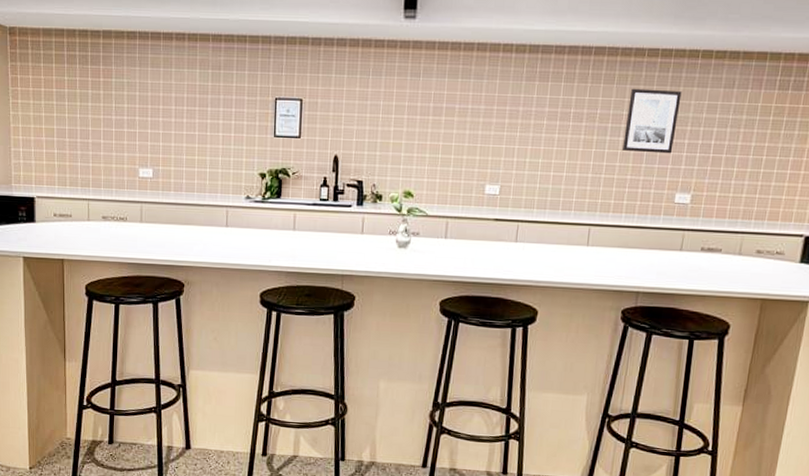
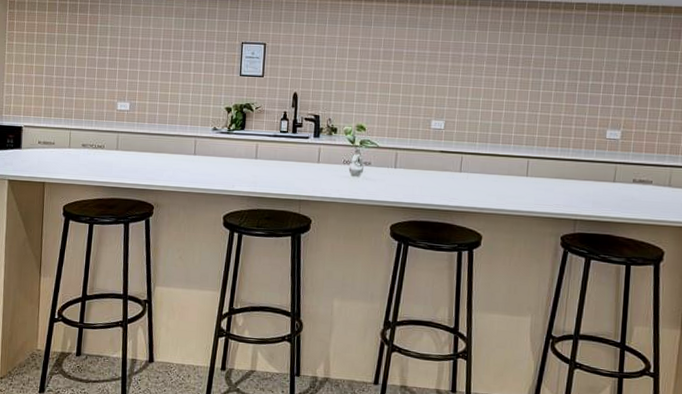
wall art: present [623,88,682,154] -> none [556,37,608,95]

